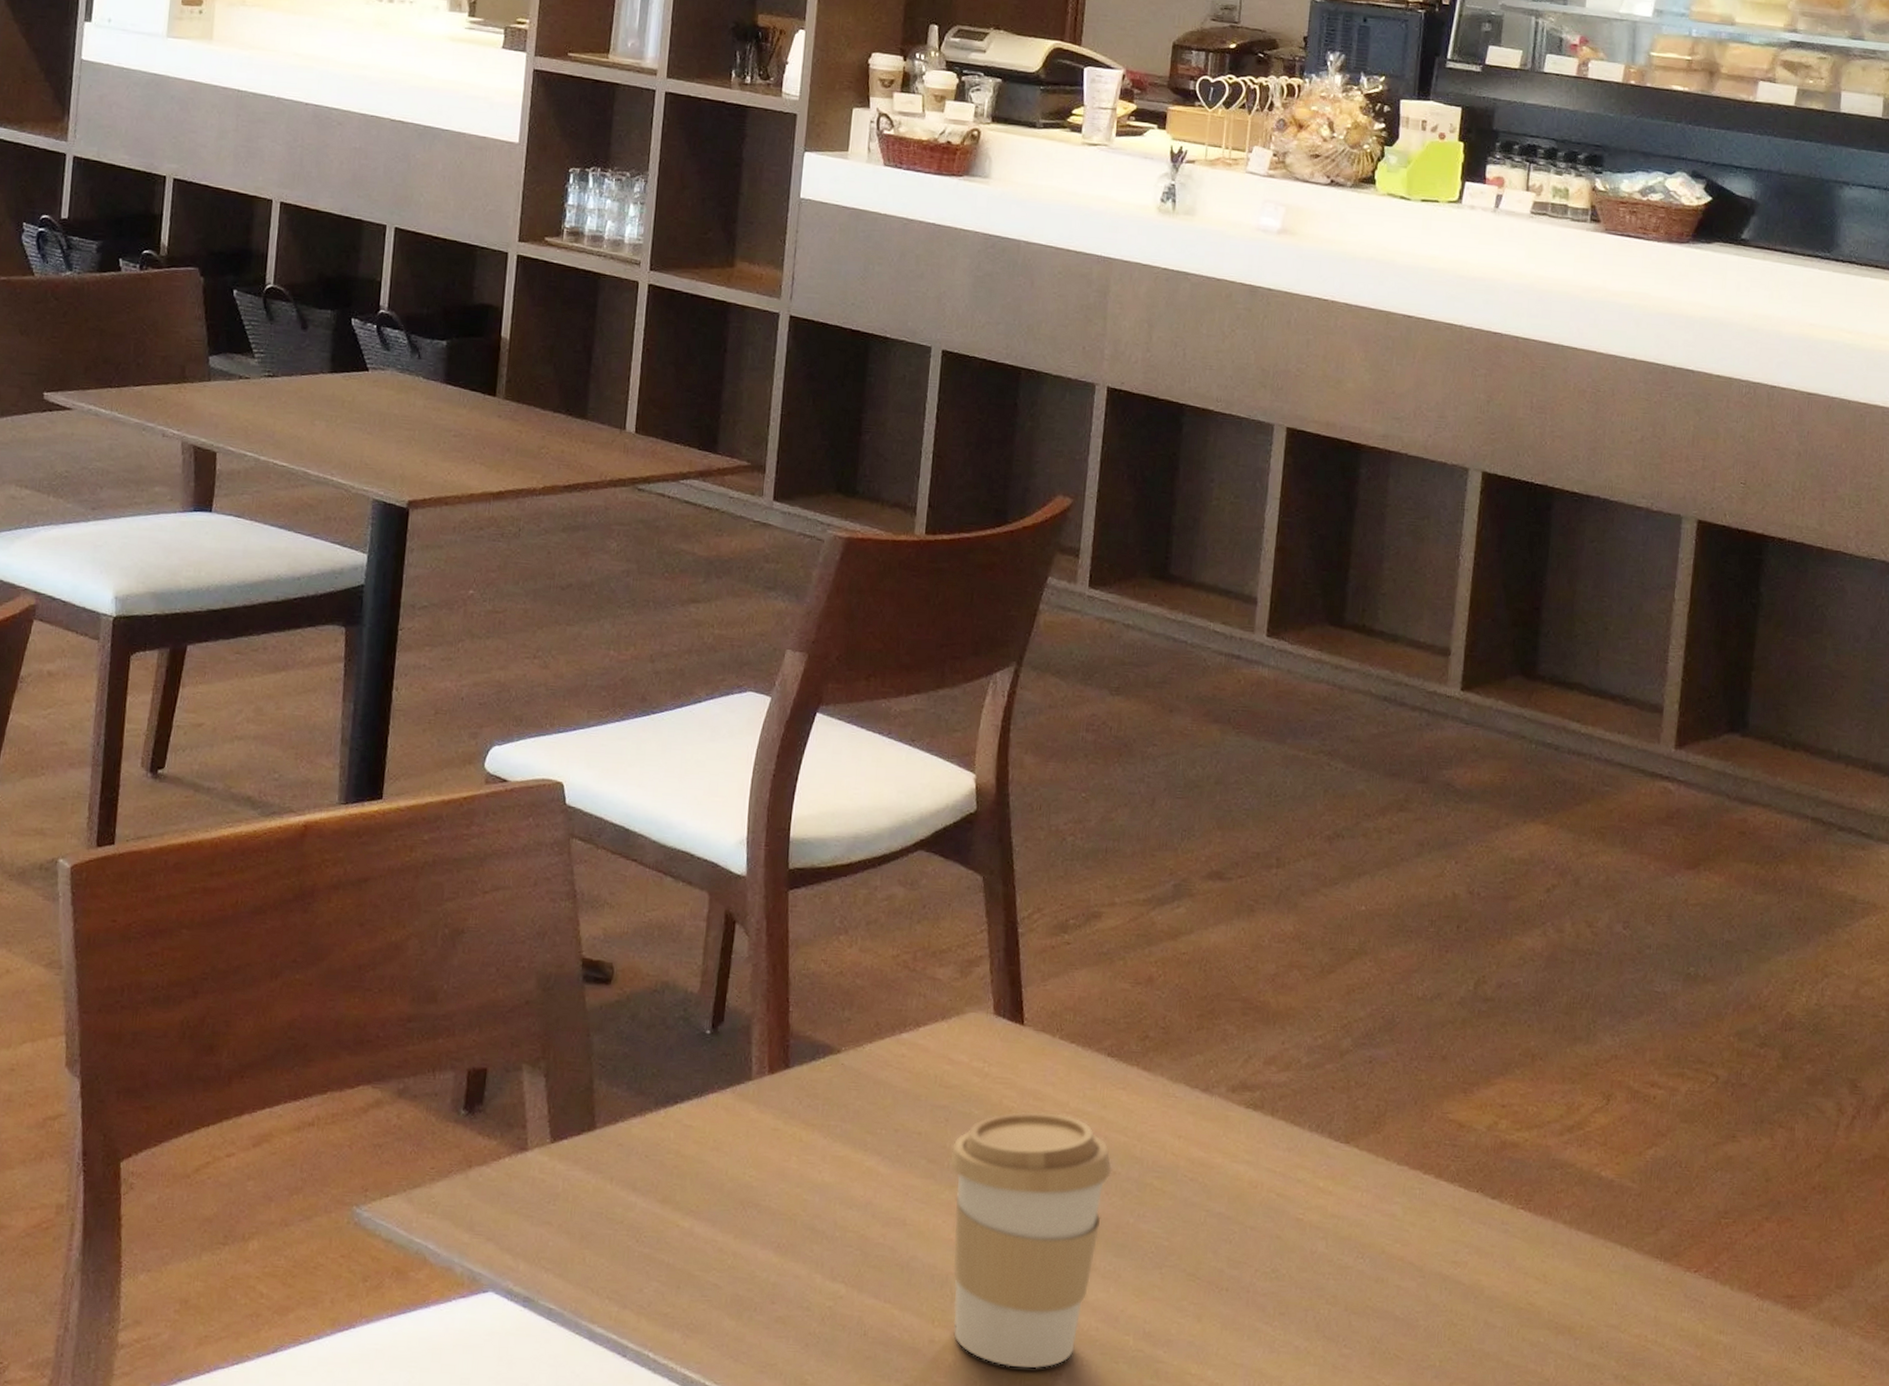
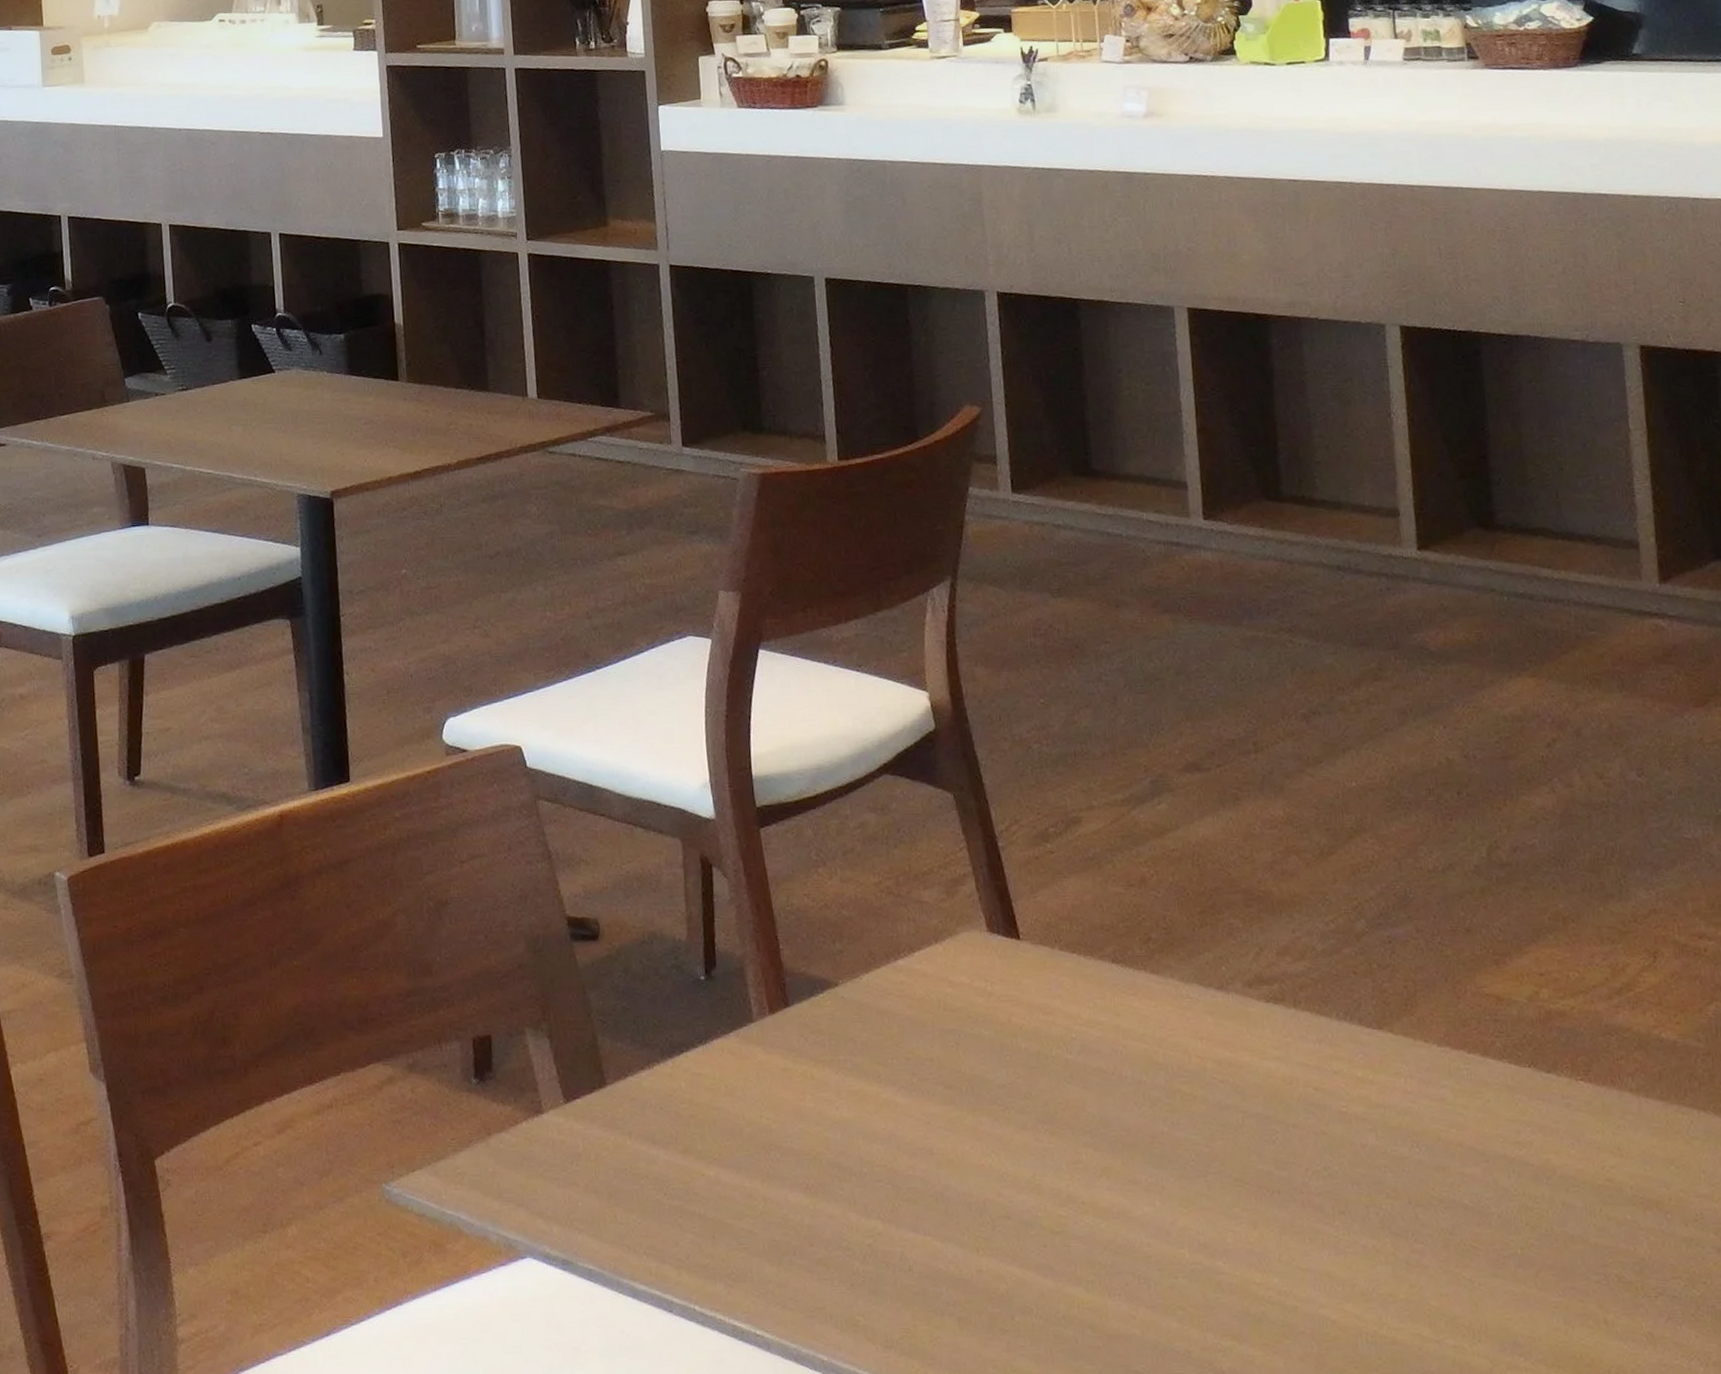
coffee cup: present [950,1111,1113,1369] -> none [967,1026,1137,1292]

